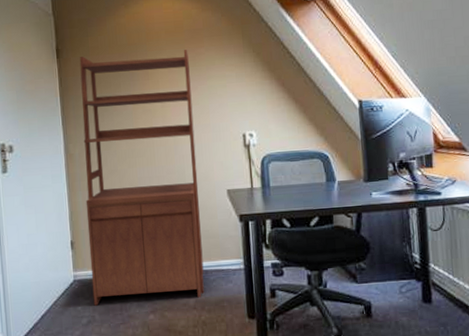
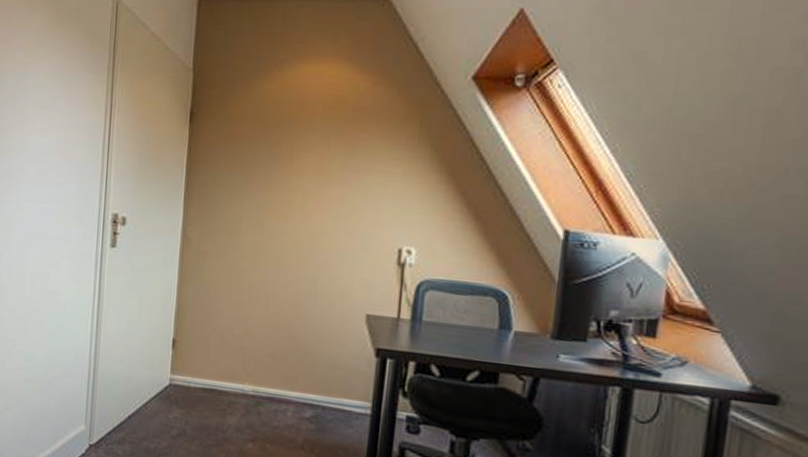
bookshelf: present [79,50,204,306] -> none [187,124,347,437]

